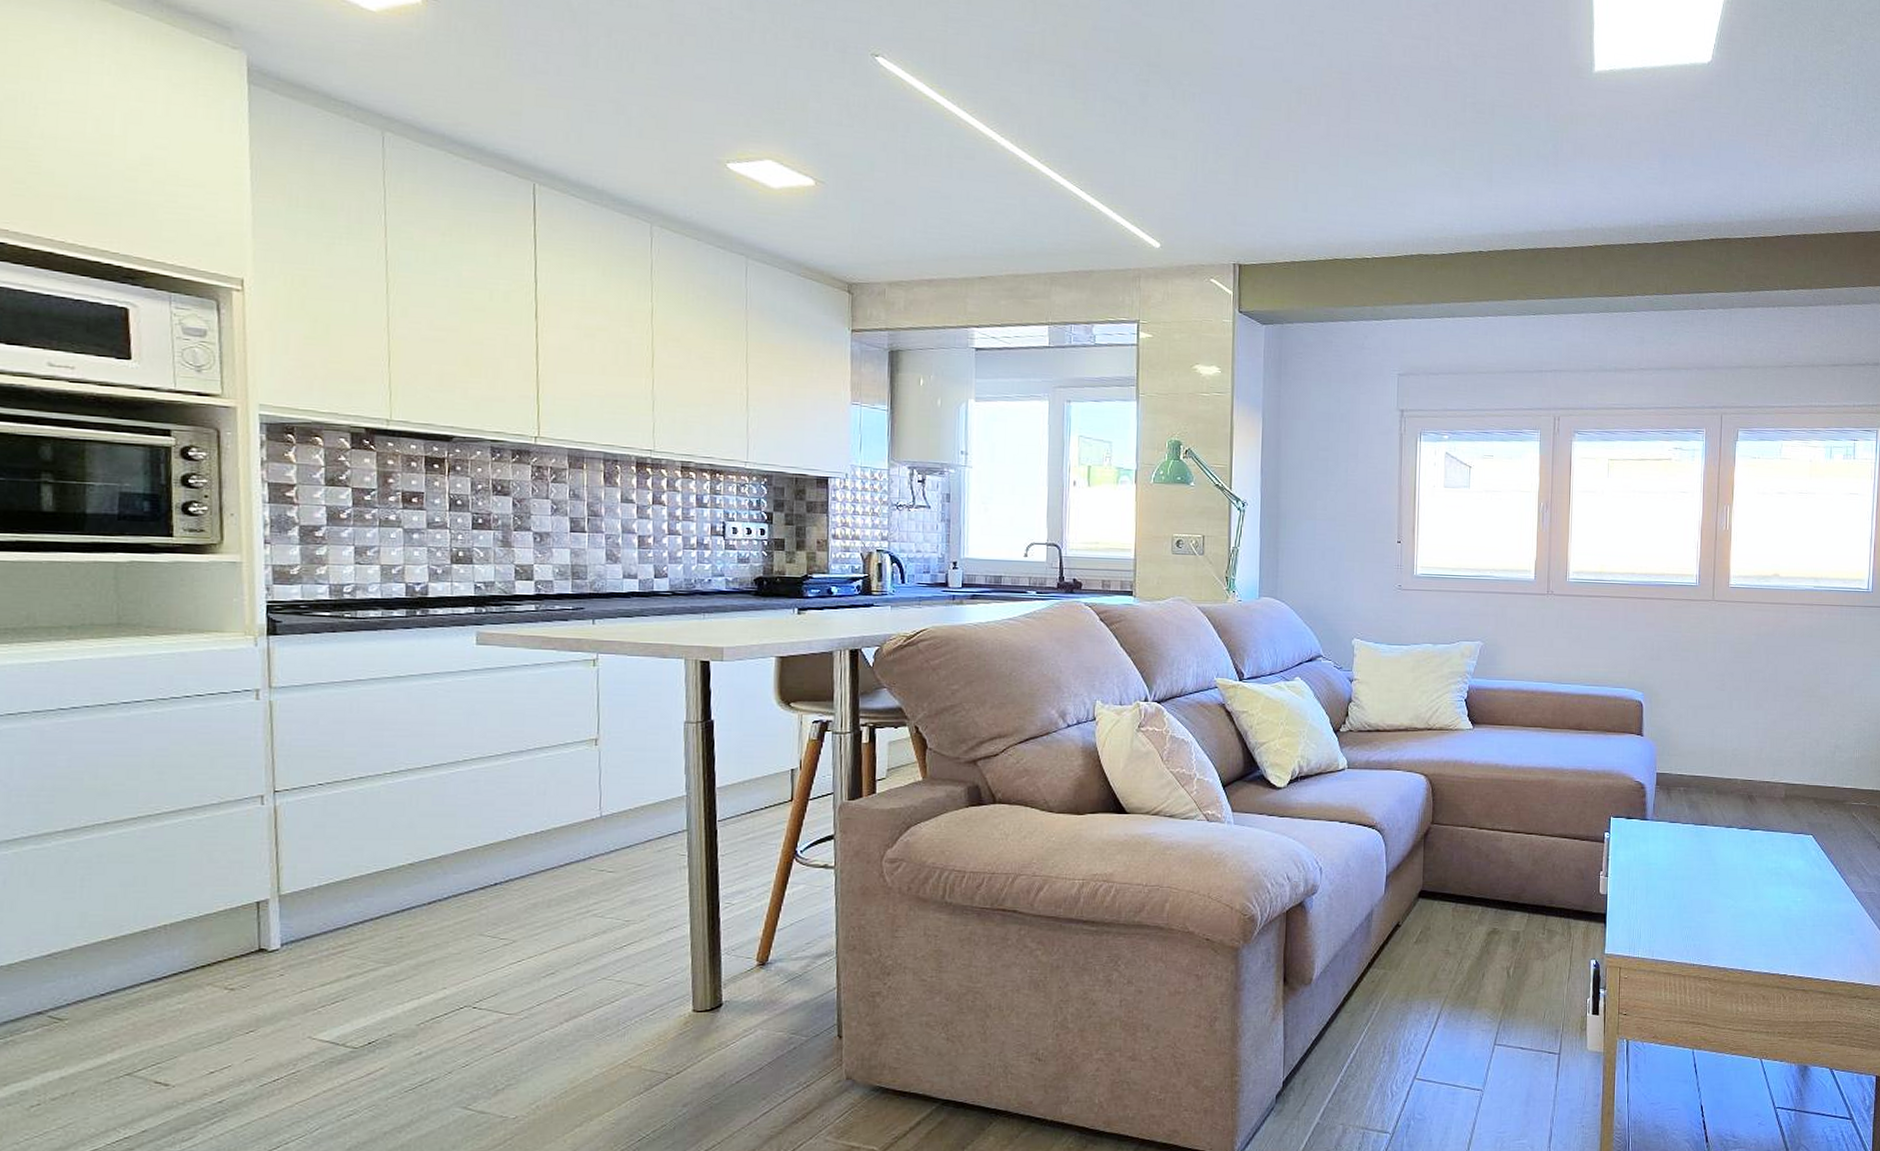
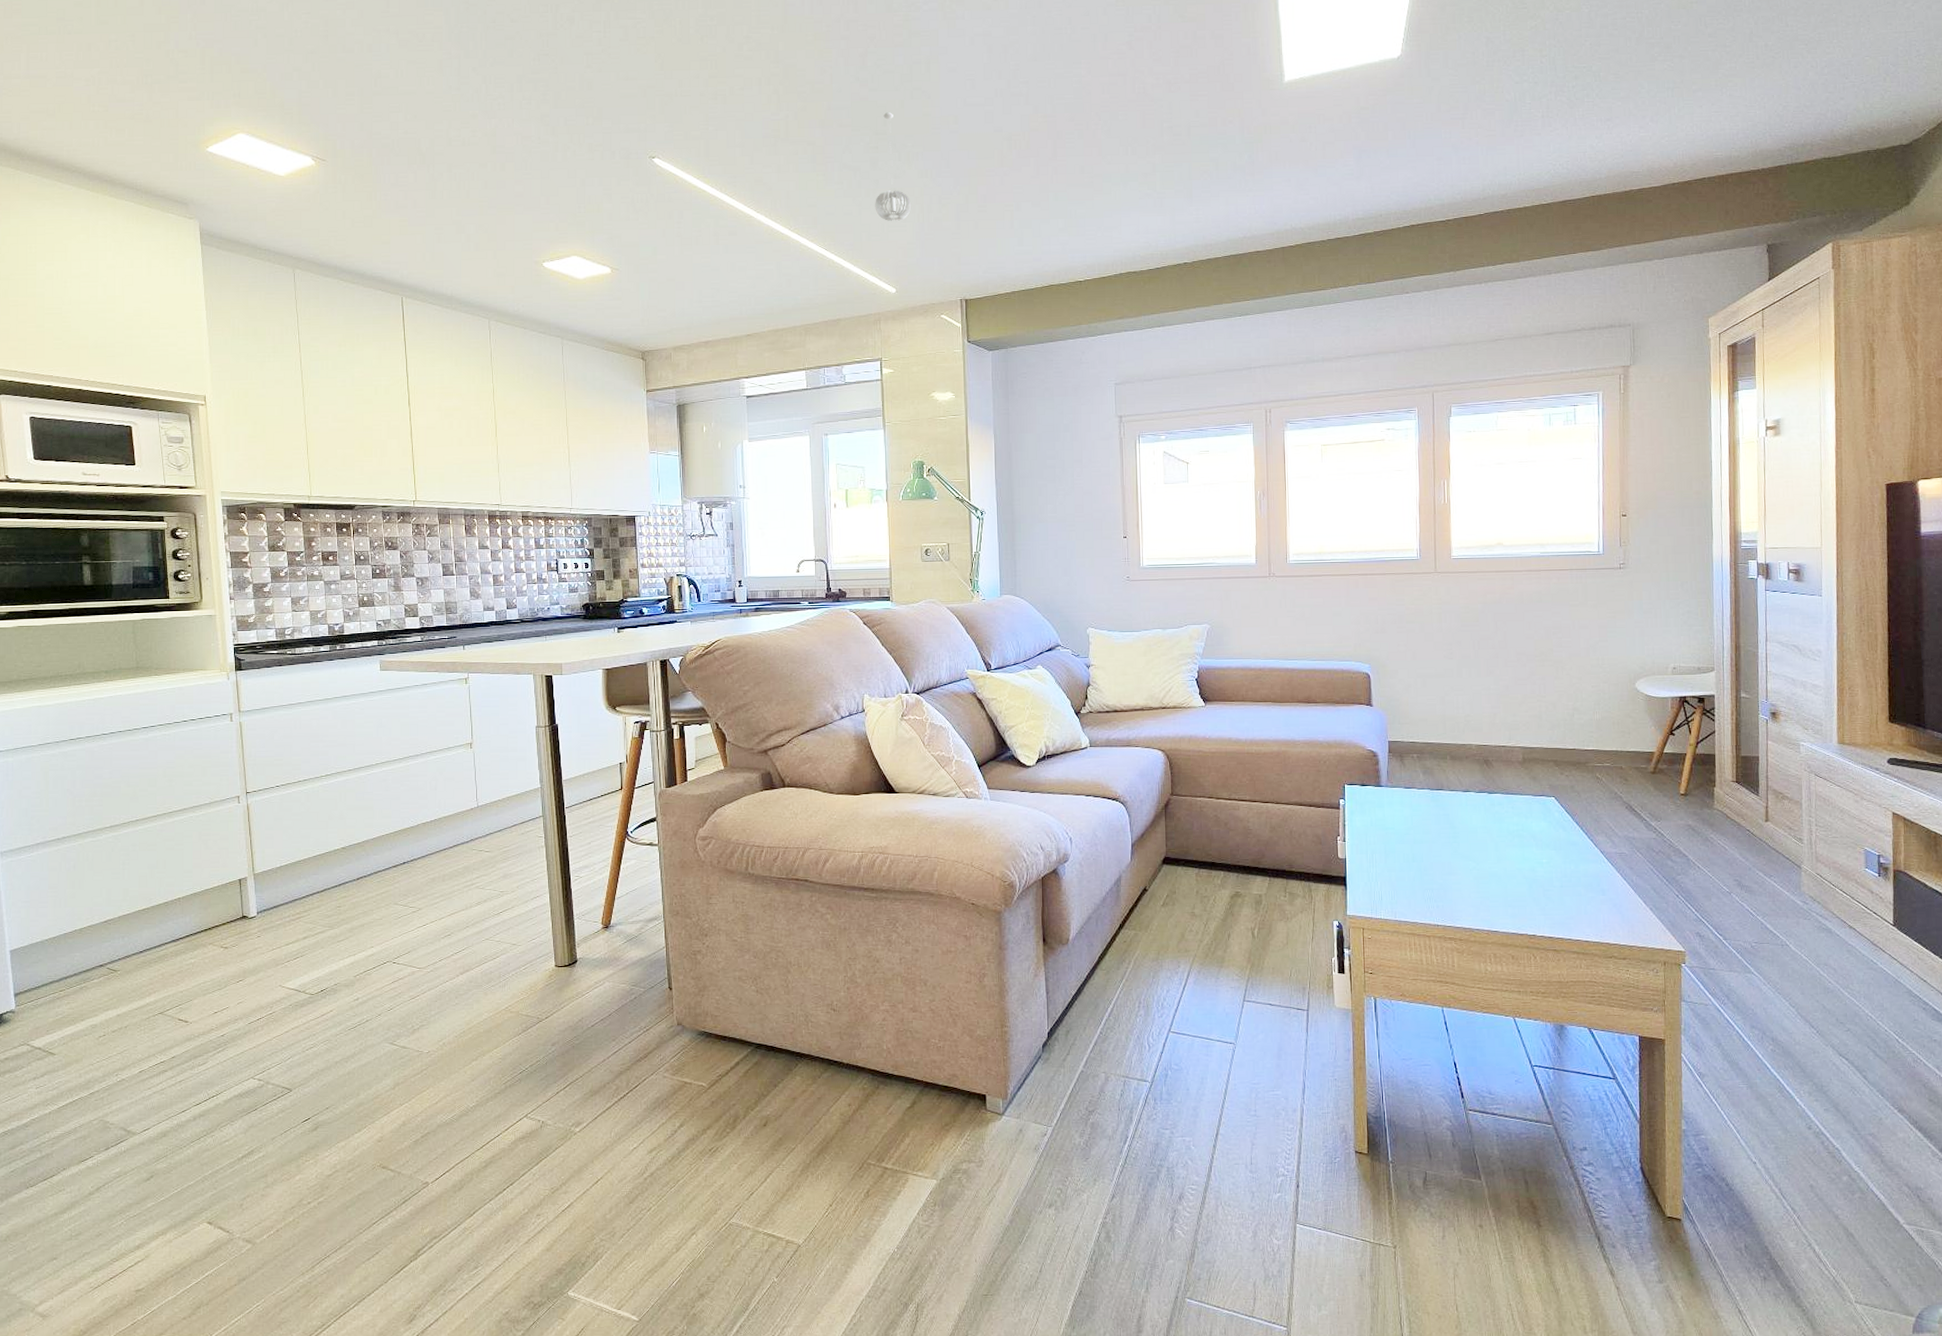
pendant light: none [1141,42,1184,167] -> present [875,112,912,221]

